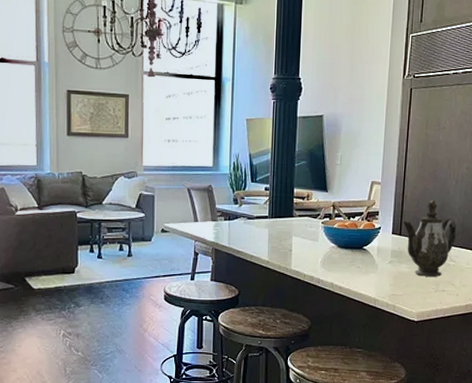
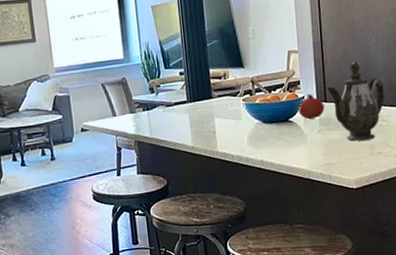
fruit: none [373,225,398,250] -> present [298,93,325,120]

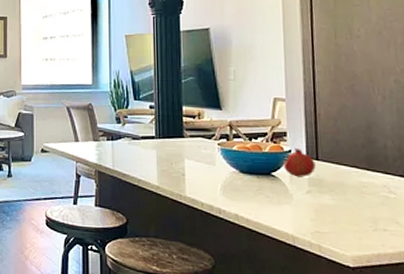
teapot: present [326,60,384,141] -> none [318,118,392,212]

